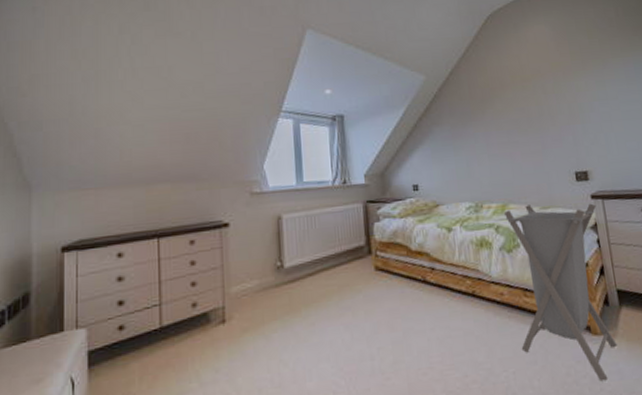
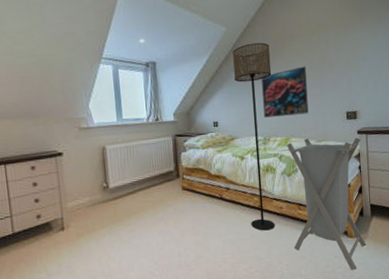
floor lamp: none [434,92,495,325] -> present [233,42,275,231]
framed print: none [468,118,529,180] -> present [261,66,309,118]

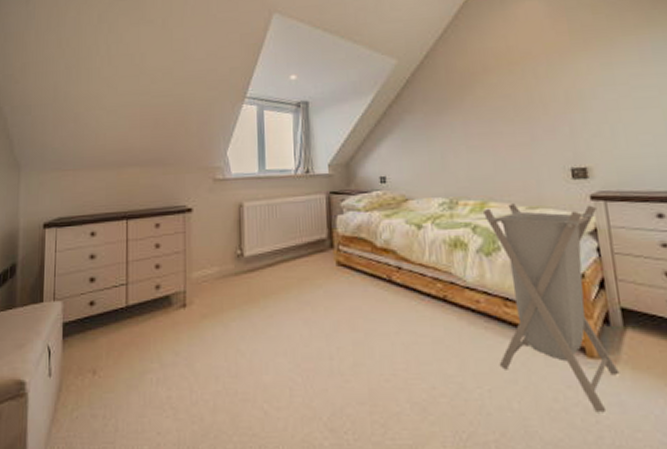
floor lamp: present [233,42,275,231] -> none [406,77,469,334]
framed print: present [261,66,309,118] -> none [444,106,514,173]

